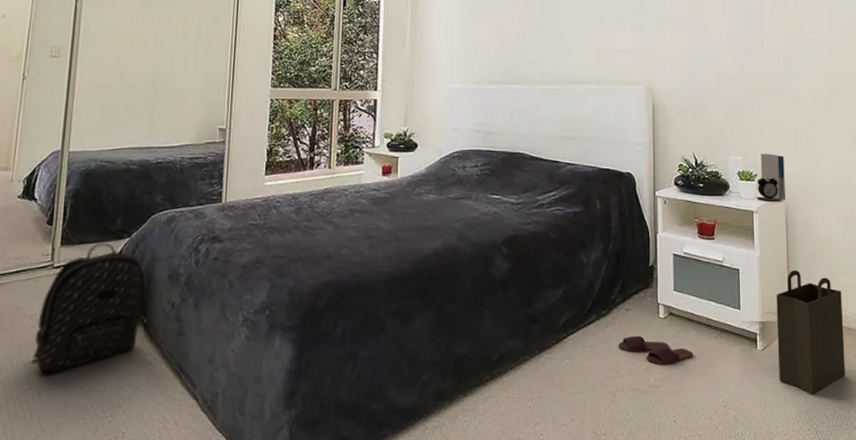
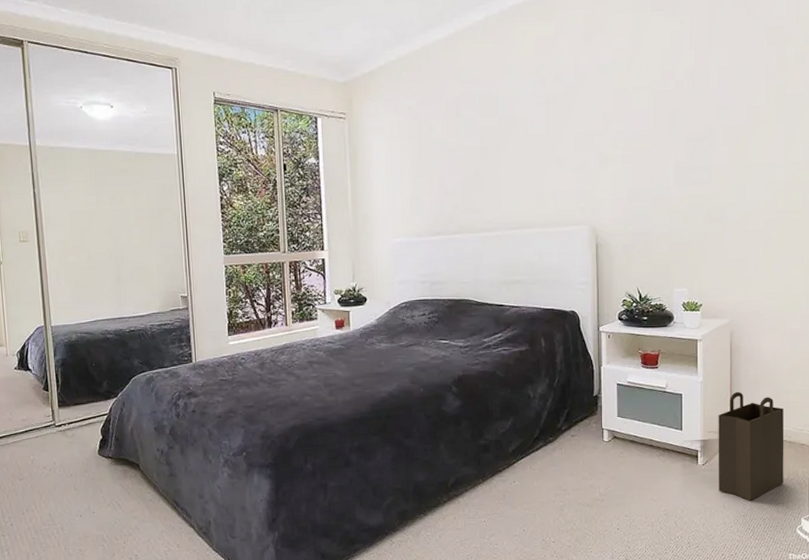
backpack: present [31,242,145,377] -> none [50,403,136,514]
slippers: present [618,335,694,365] -> none [565,457,637,482]
alarm clock: present [757,176,782,202] -> none [701,305,727,330]
book: present [760,153,785,200] -> none [706,283,731,327]

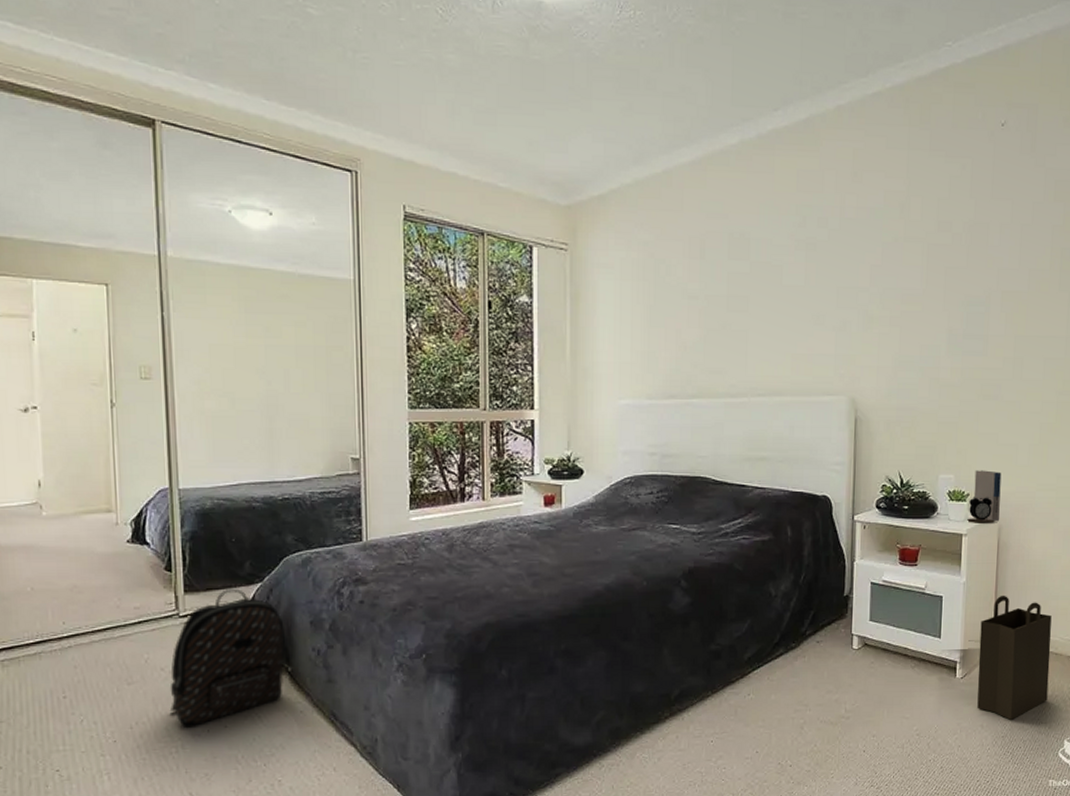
backpack: none [50,403,136,514] -> present [169,588,285,729]
alarm clock: none [701,305,727,330] -> present [967,495,995,523]
book: none [706,283,731,327] -> present [974,470,1002,521]

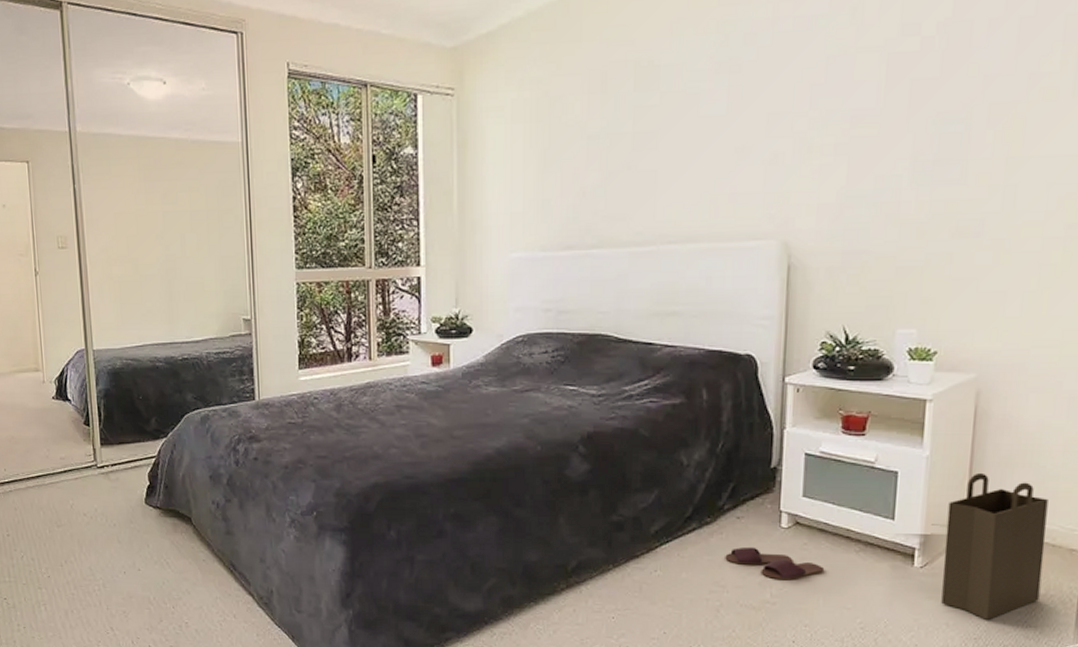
backpack: present [169,588,285,729] -> none [91,442,188,570]
slippers: none [807,667,888,696] -> present [725,546,825,581]
alarm clock: present [967,495,995,523] -> none [933,354,972,387]
book: present [974,470,1002,521] -> none [943,323,982,384]

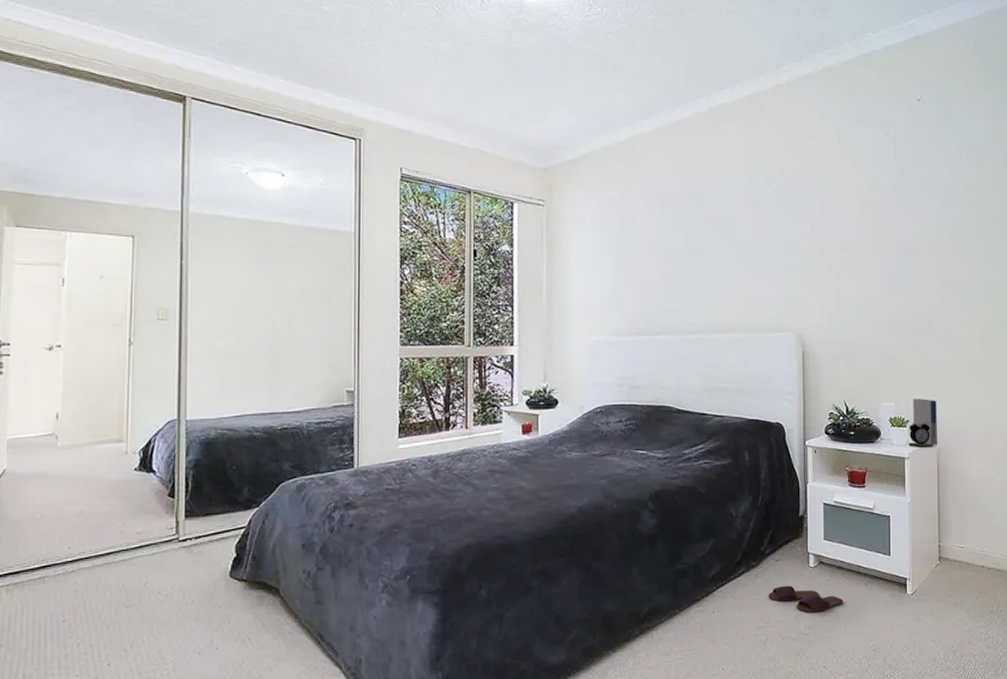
alarm clock: none [933,354,972,387] -> present [908,422,934,447]
shopping bag: present [941,472,1048,621] -> none [926,514,993,636]
book: none [943,323,982,384] -> present [913,399,937,445]

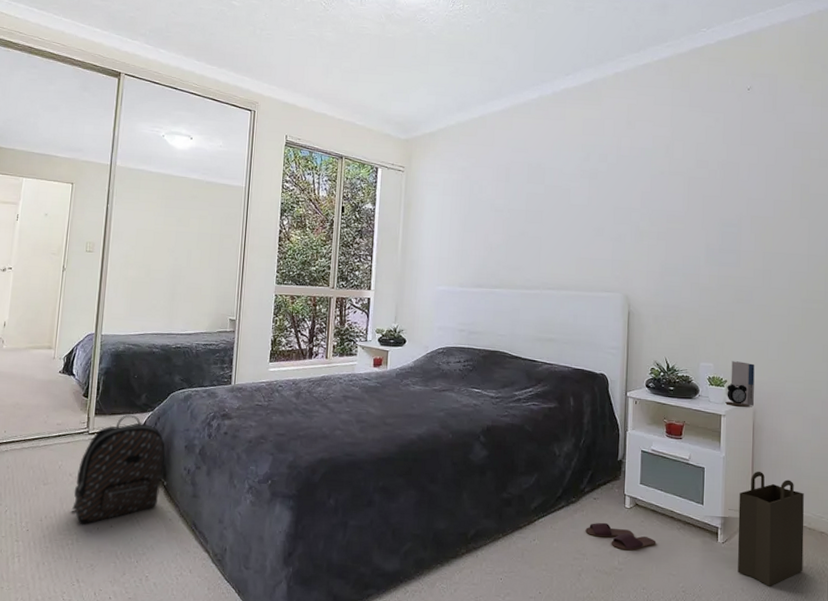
backpack: none [163,513,277,651] -> present [71,414,165,525]
shopping bag: none [926,514,993,636] -> present [737,471,804,587]

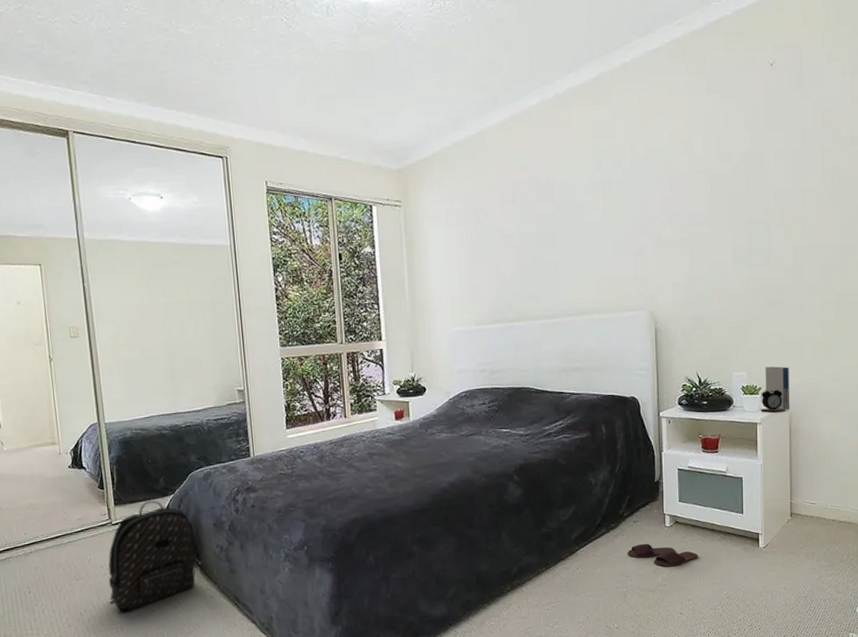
shopping bag: present [737,471,804,587] -> none [778,473,844,583]

